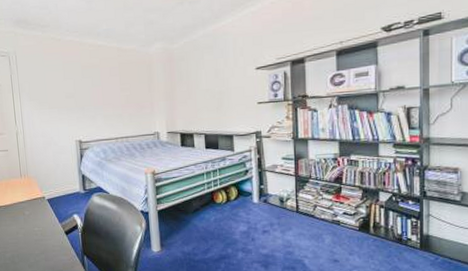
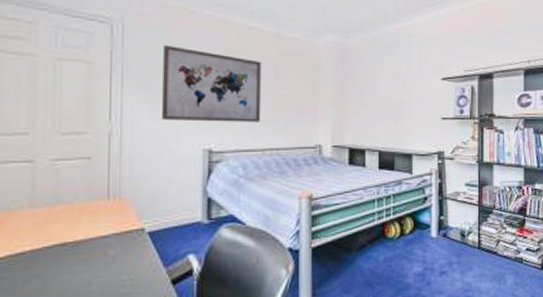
wall art: none [42,66,113,121] -> present [162,44,262,122]

